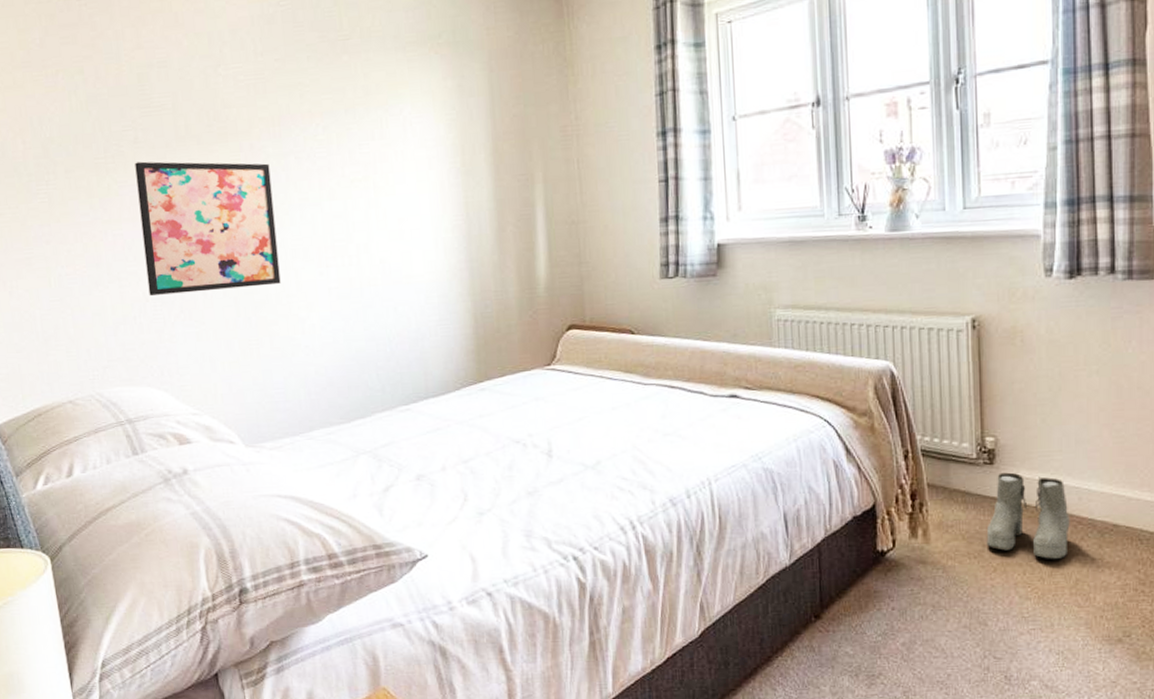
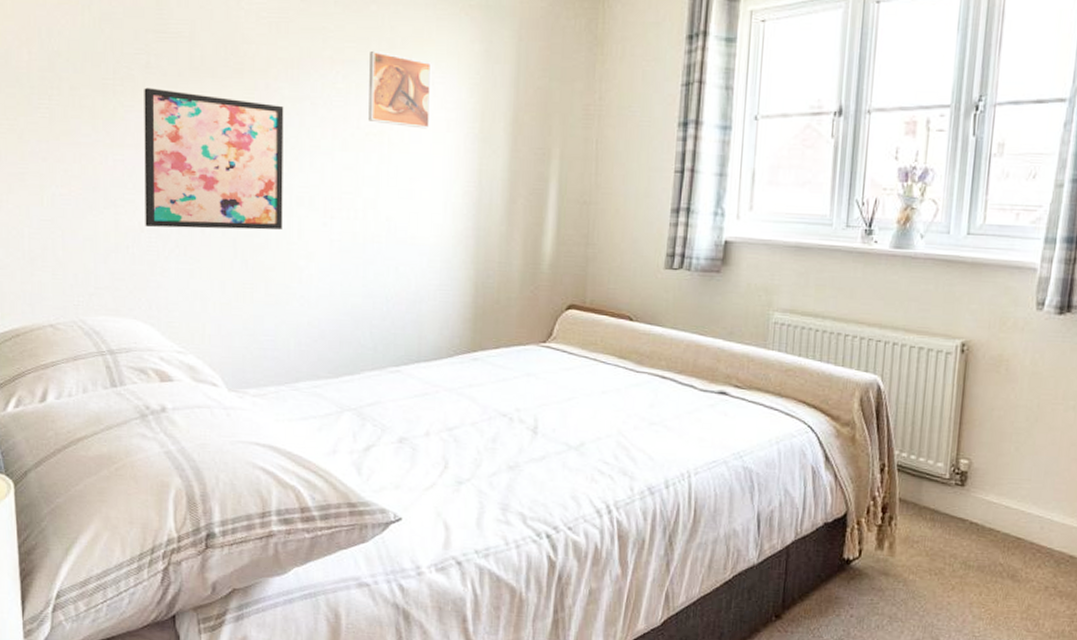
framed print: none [346,99,413,170] -> present [368,50,432,129]
boots: present [986,472,1070,560] -> none [948,495,1030,585]

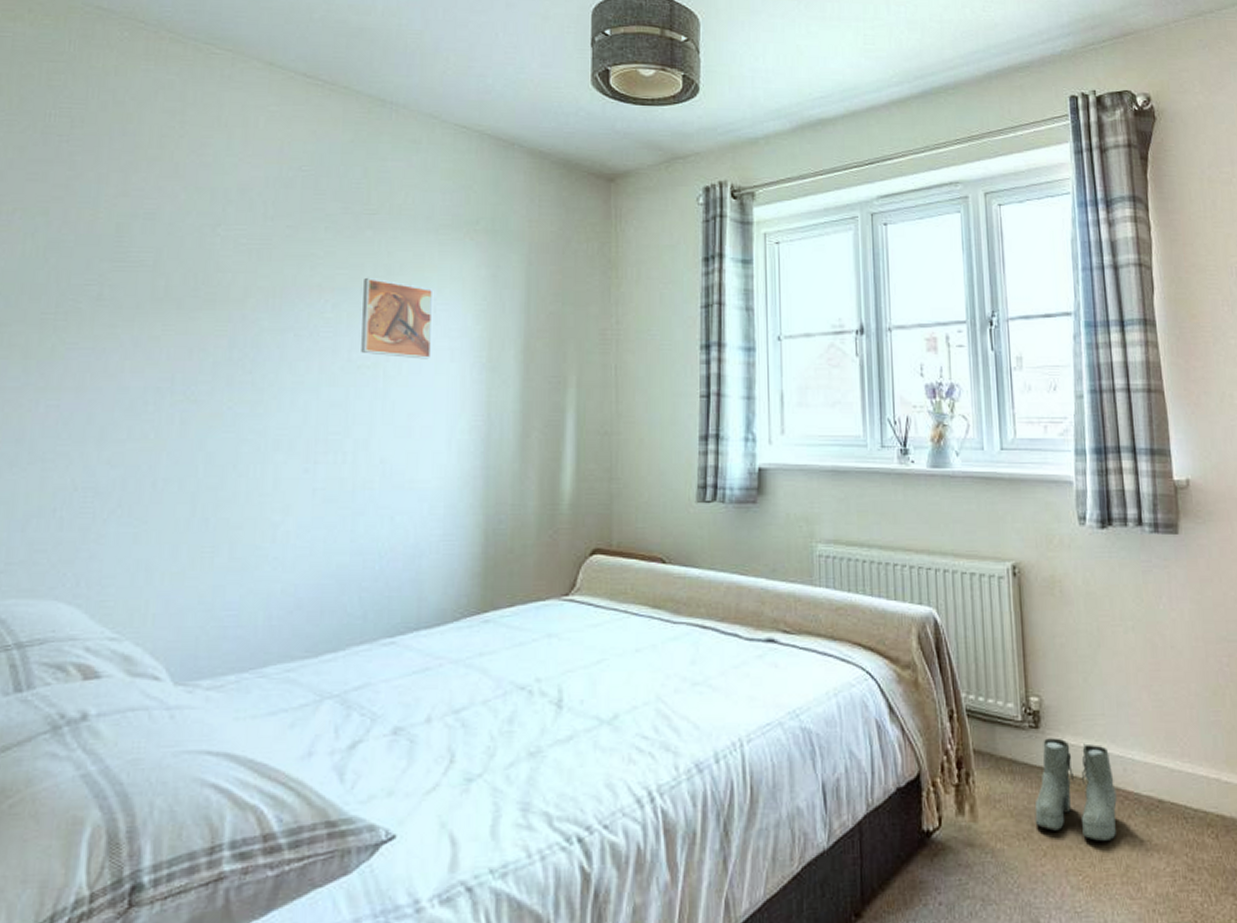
wall art: present [144,87,284,230] -> none [80,322,262,483]
boots: none [948,495,1030,585] -> present [1034,738,1117,842]

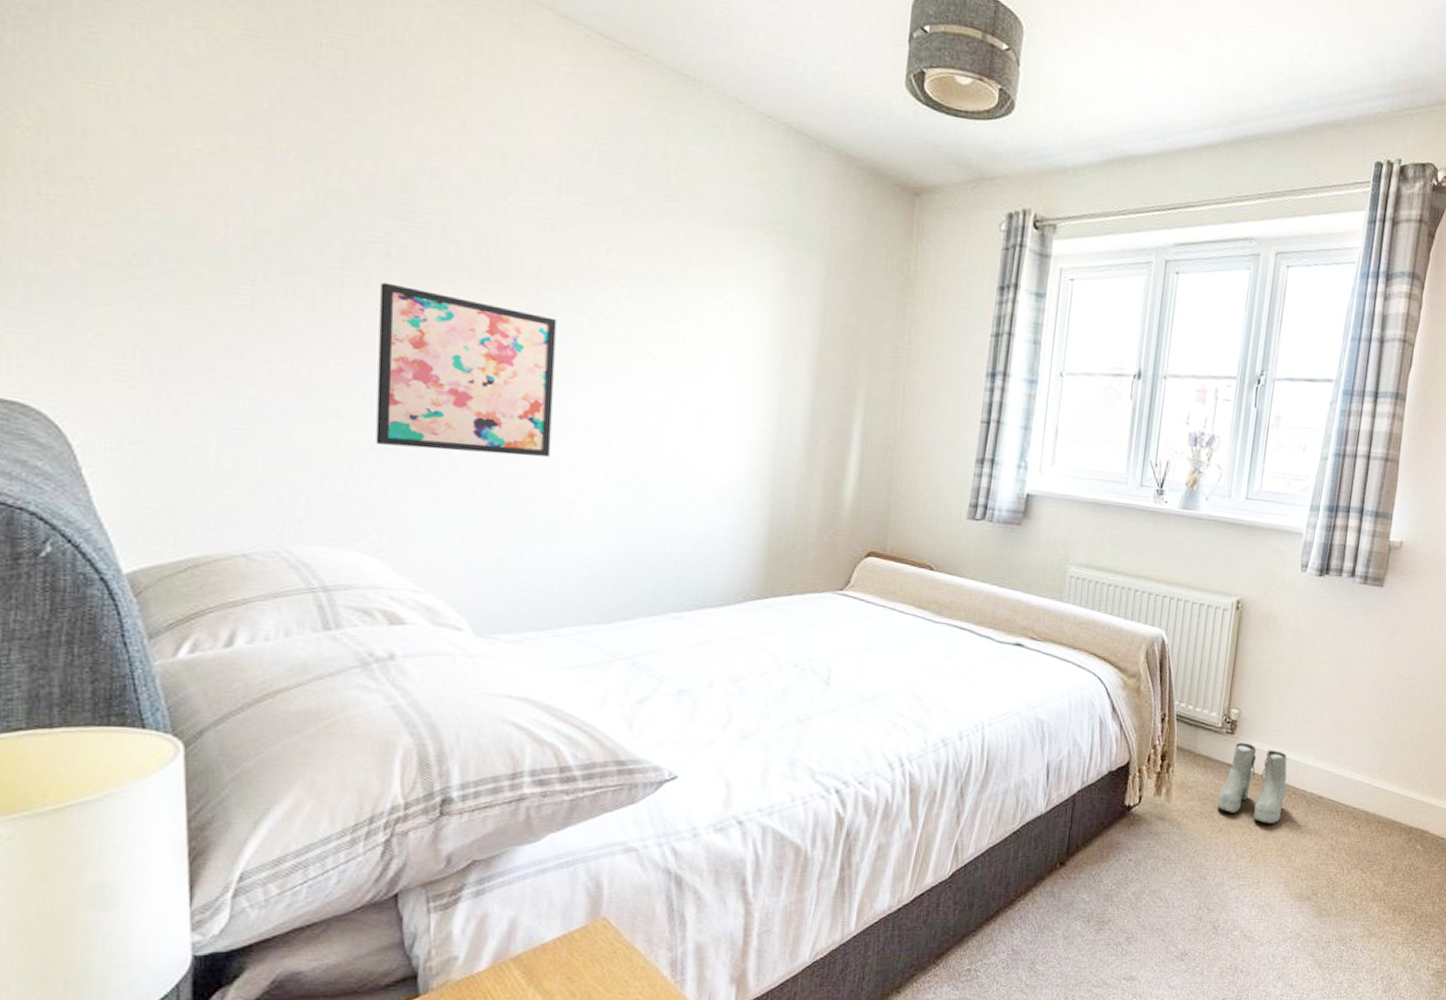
wall art: none [80,322,262,483] -> present [376,282,557,457]
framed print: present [361,277,434,360] -> none [656,267,731,358]

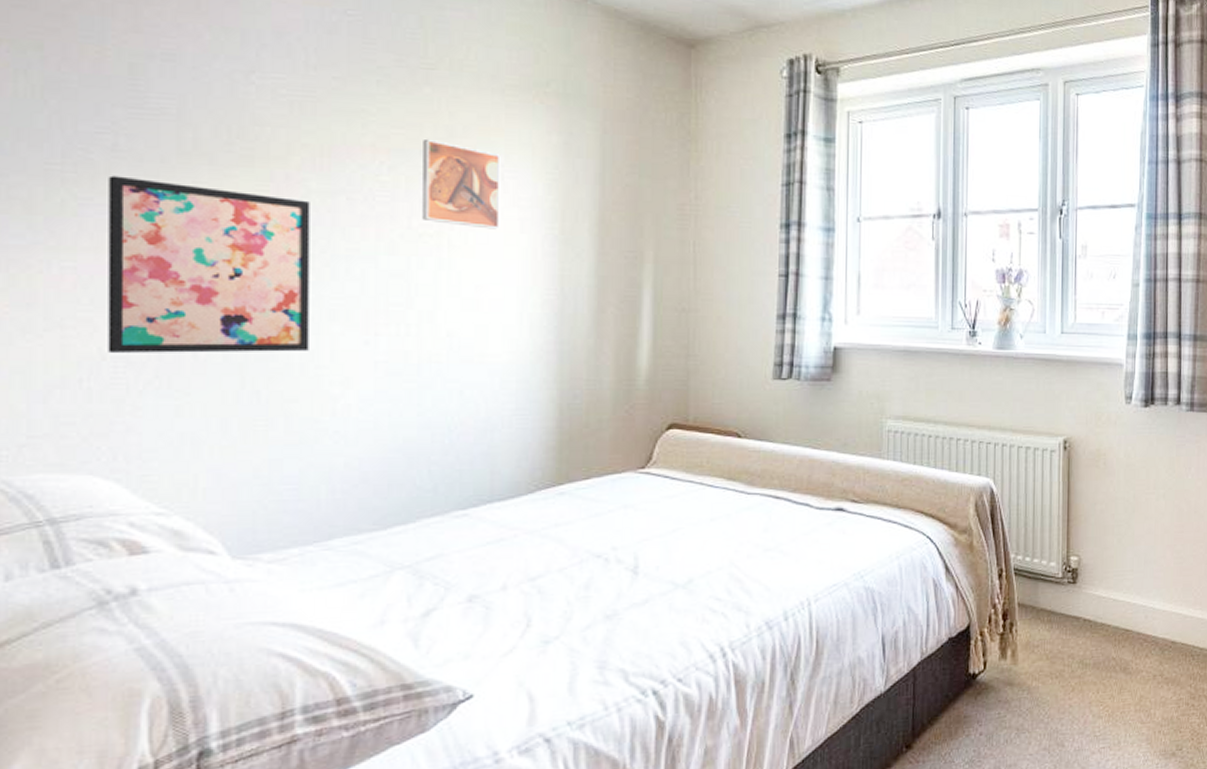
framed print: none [656,267,731,358] -> present [422,138,501,230]
boots: present [1217,742,1287,824] -> none [1067,591,1137,678]

